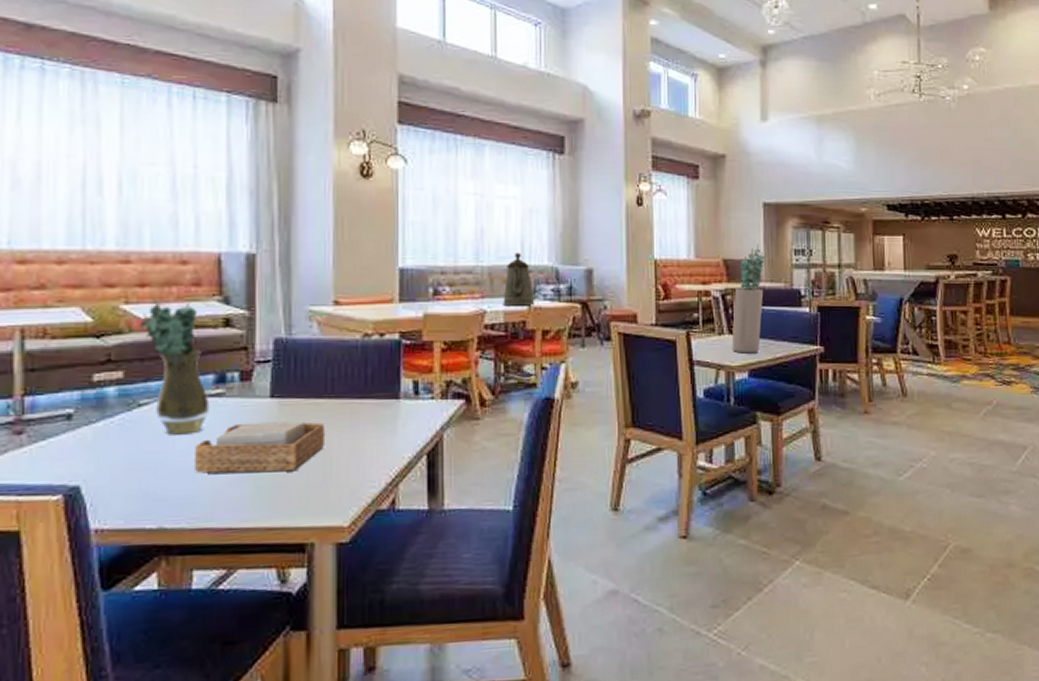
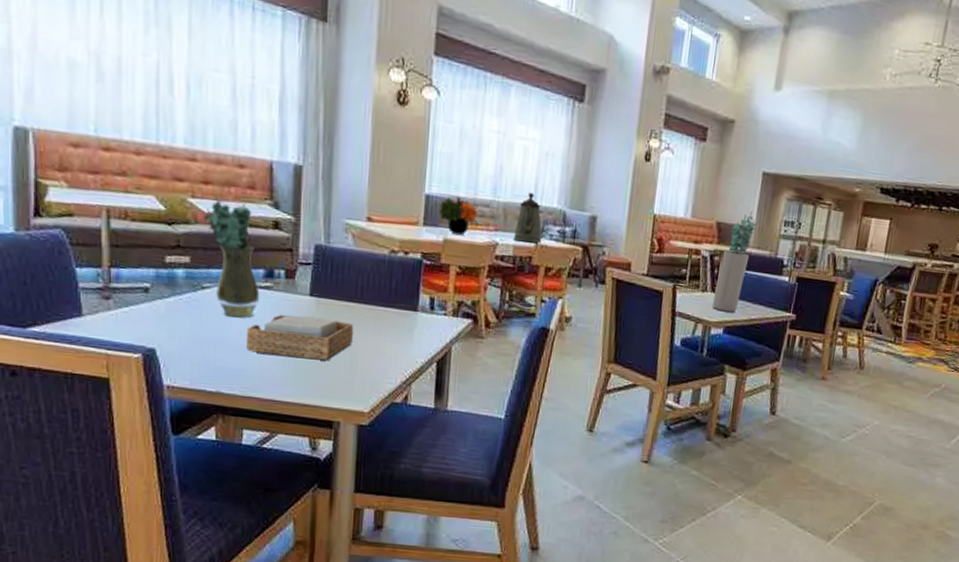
flower arrangement: none [415,267,462,308] -> present [438,197,479,236]

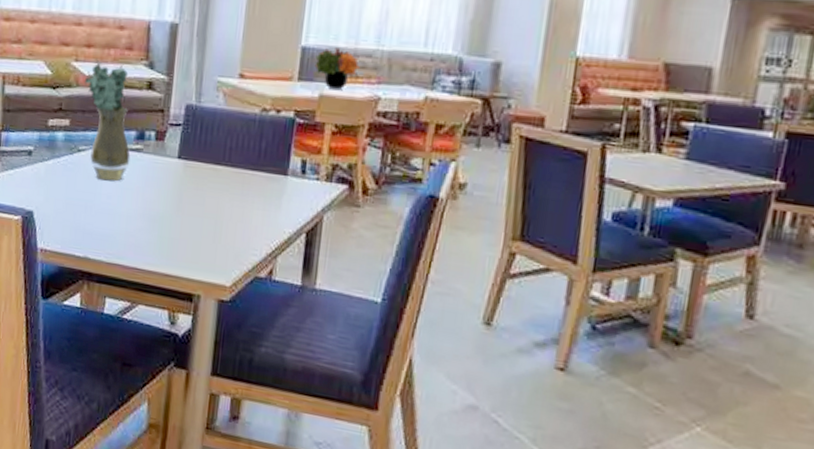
napkin holder: present [245,314,354,361] -> none [113,178,220,228]
coffee pot: present [513,192,542,244] -> none [398,37,433,97]
vase: present [712,211,756,313] -> none [656,47,722,180]

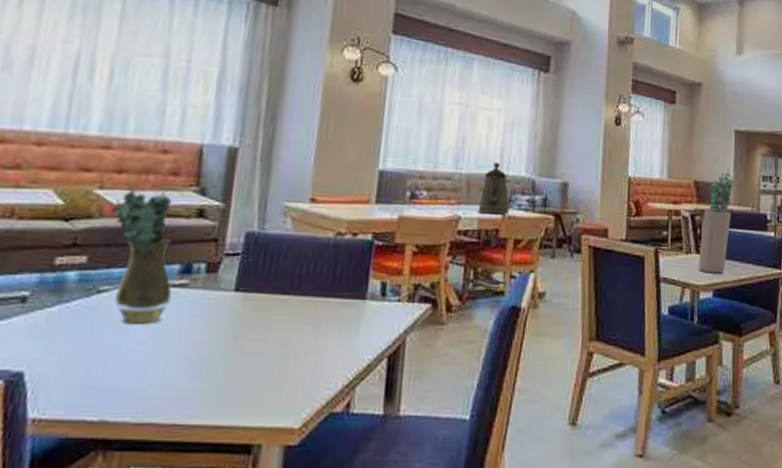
flower arrangement: present [314,47,360,91] -> none [393,171,439,212]
coffee pot: none [398,37,433,97] -> present [478,161,510,215]
vase: none [656,47,722,180] -> present [698,168,734,274]

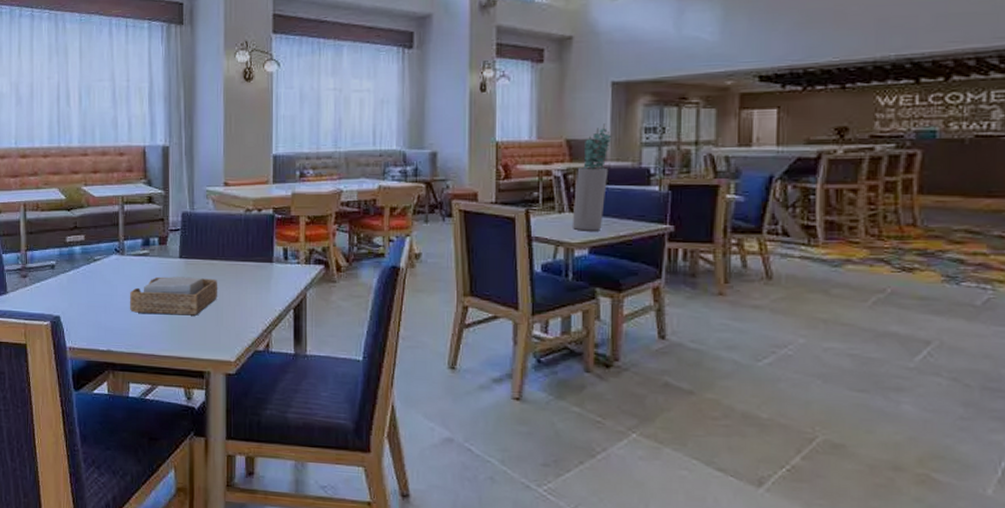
vase: present [110,186,173,324] -> none [94,182,139,283]
napkin holder: none [145,315,287,368] -> present [129,276,218,316]
coffee pot: present [478,161,510,215] -> none [357,138,385,186]

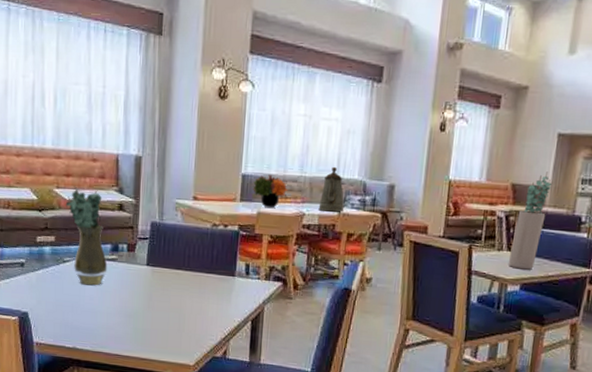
vase: none [94,182,139,283] -> present [65,186,108,286]
napkin holder: present [129,276,218,316] -> none [96,282,182,321]
flower arrangement: none [285,153,323,188] -> present [253,175,288,209]
coffee pot: none [357,138,385,186] -> present [318,166,344,212]

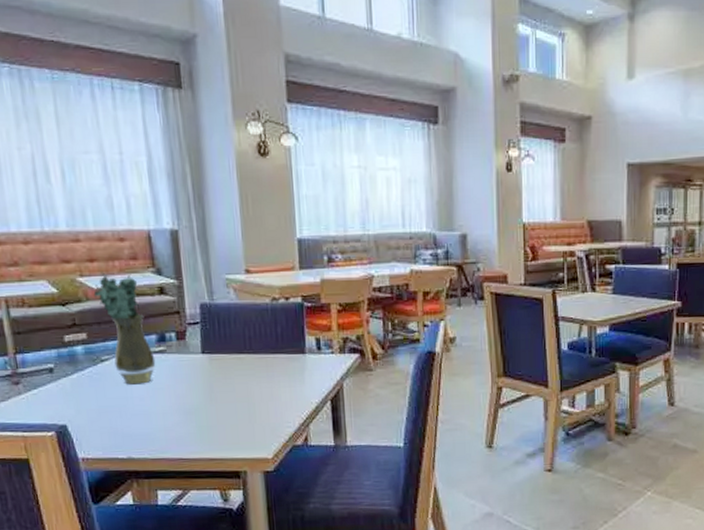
flower arrangement: present [253,175,288,209] -> none [311,236,352,274]
coffee pot: present [318,166,344,212] -> none [388,220,416,271]
vase: present [508,172,552,270] -> none [594,204,627,310]

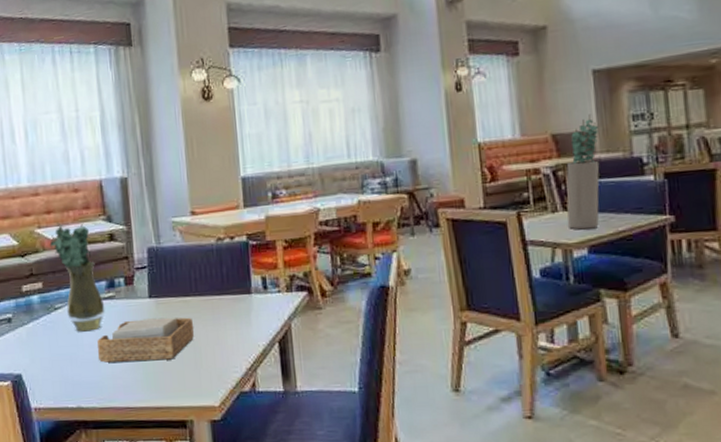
napkin holder: none [147,373,248,416] -> present [97,317,194,363]
vase: none [594,204,627,310] -> present [566,114,600,230]

